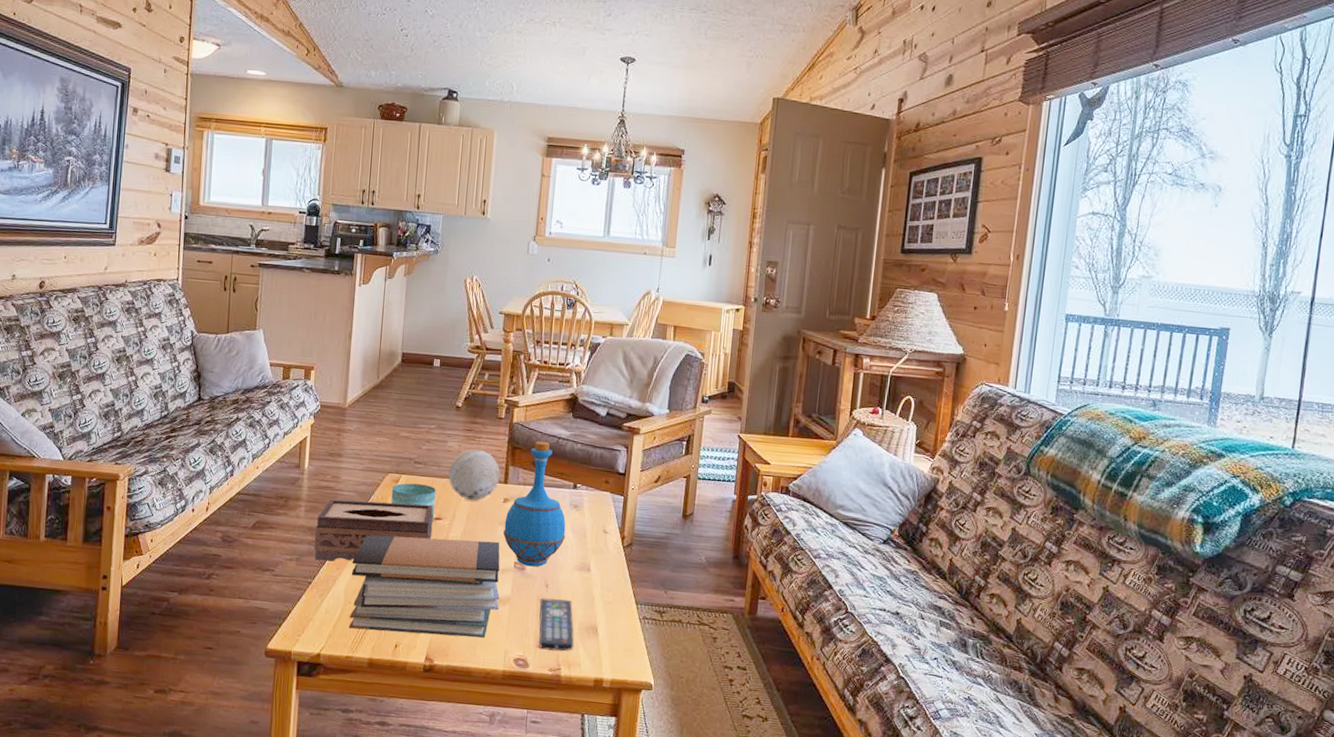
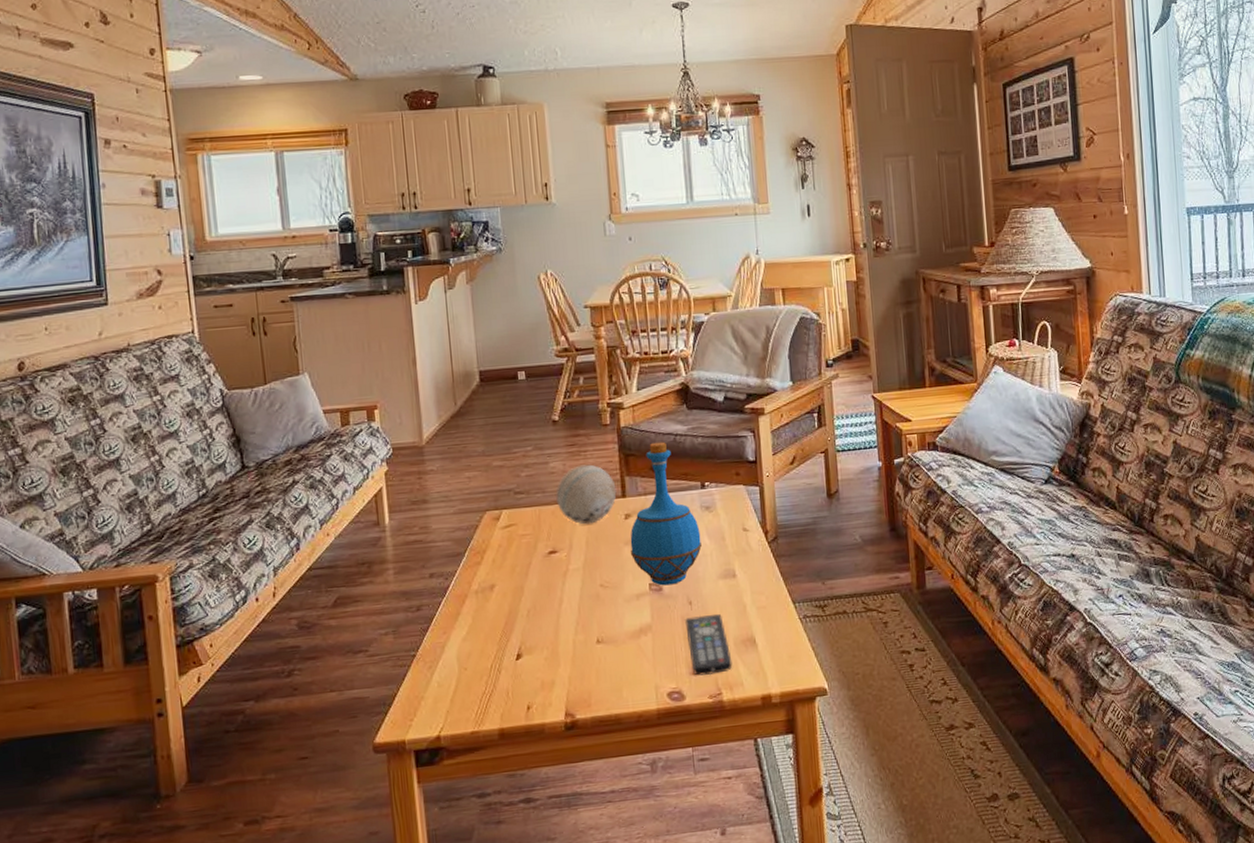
tissue box: present [314,499,434,562] -> none [410,538,549,628]
book stack: present [348,534,500,638] -> none [460,564,640,699]
candle: present [391,483,437,520] -> none [493,516,549,555]

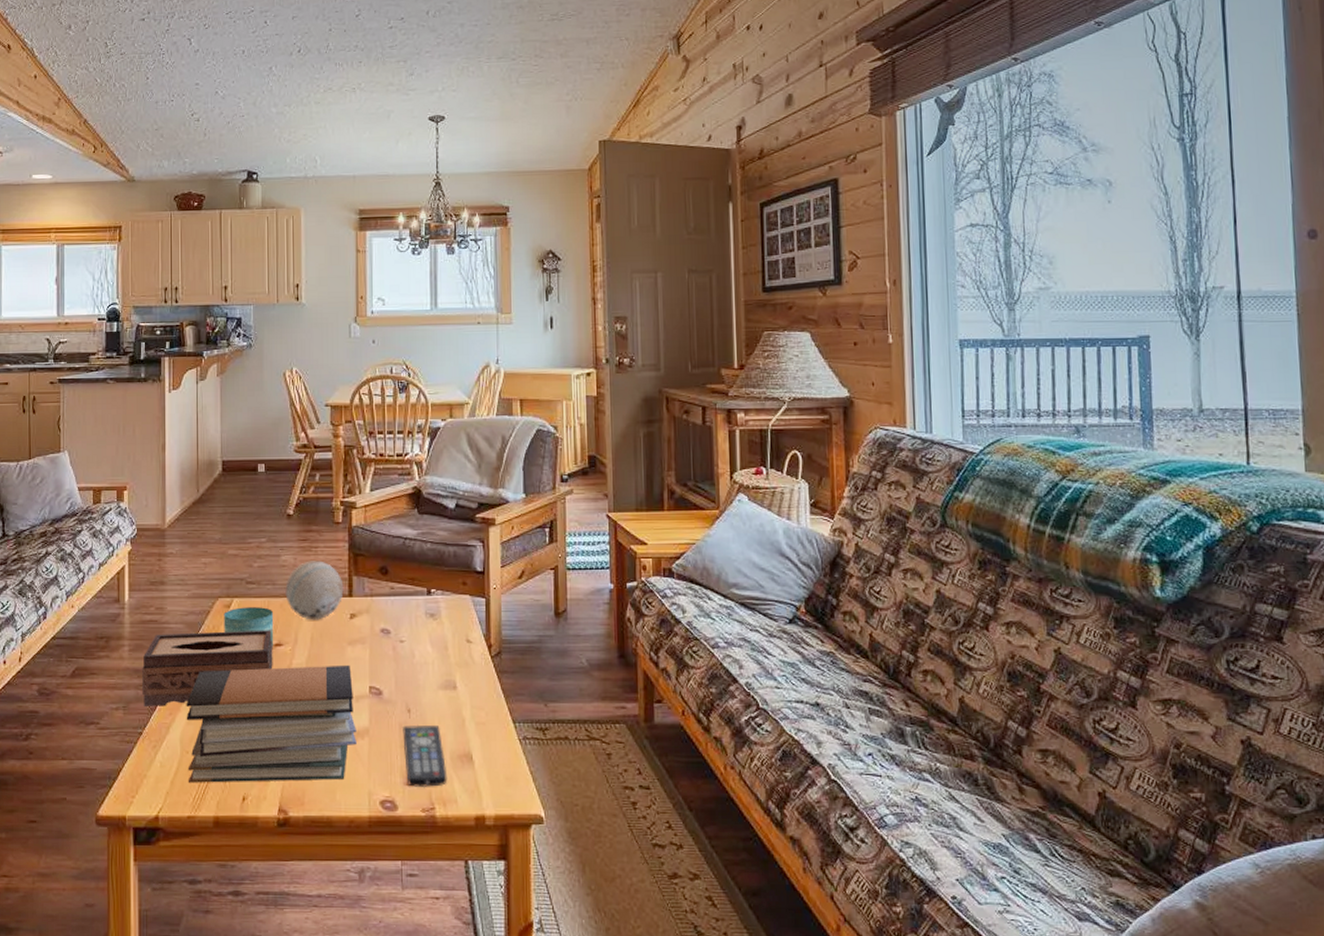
tissue box: none [410,538,549,628] -> present [142,630,273,707]
book stack: none [460,564,640,699] -> present [186,664,357,783]
candle: none [493,516,549,555] -> present [224,607,274,647]
bottle: present [630,442,702,586] -> none [354,544,424,690]

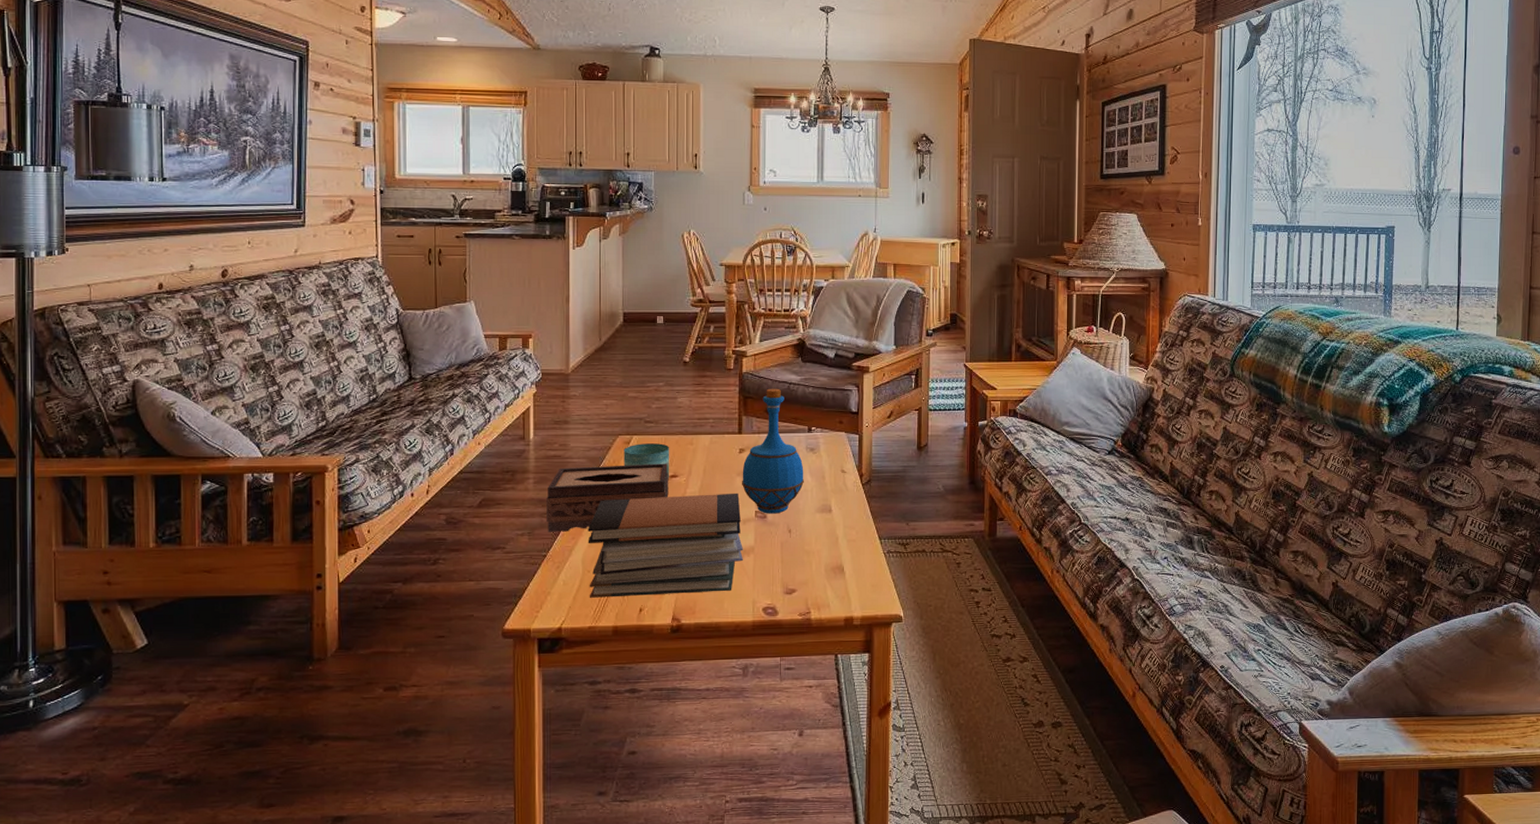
decorative ball: present [285,561,344,620] -> none [681,402,734,455]
bottle: none [354,544,424,690] -> present [742,388,804,514]
remote control: present [403,724,448,787] -> none [784,542,822,595]

